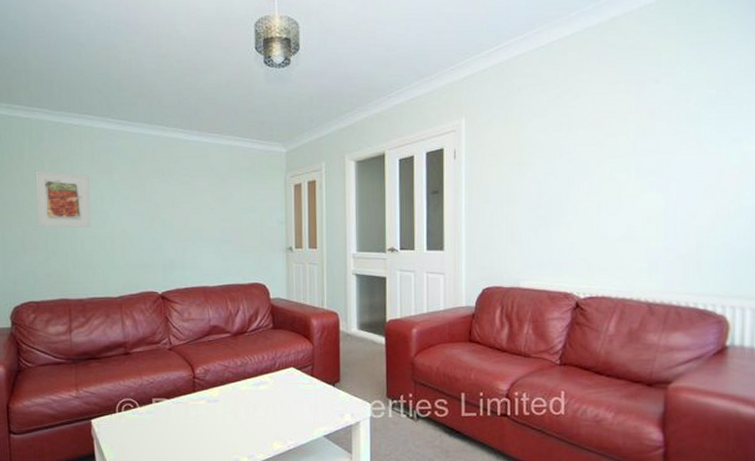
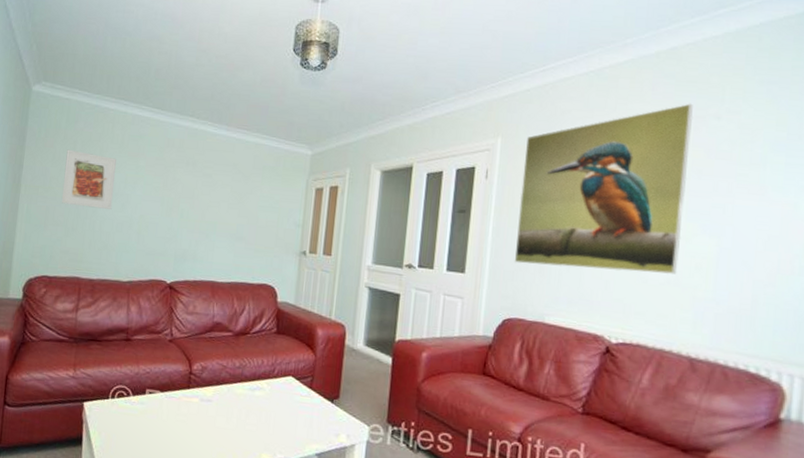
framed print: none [487,69,636,236] -> present [514,103,694,275]

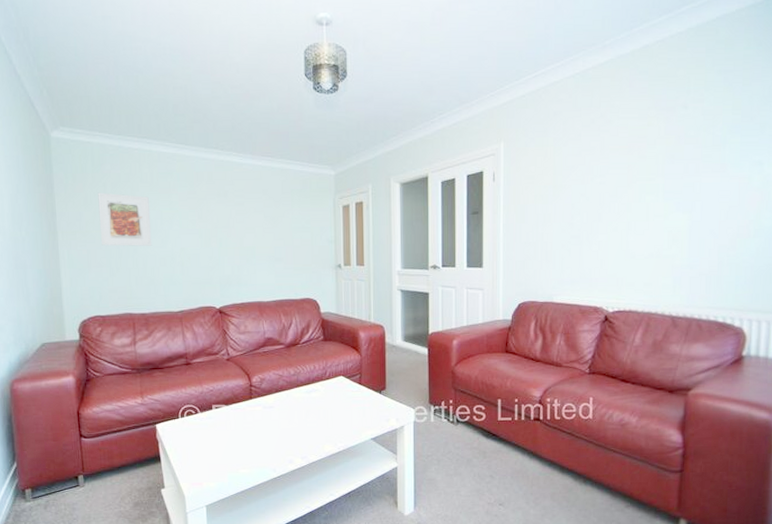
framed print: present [514,103,694,275] -> none [523,96,665,254]

